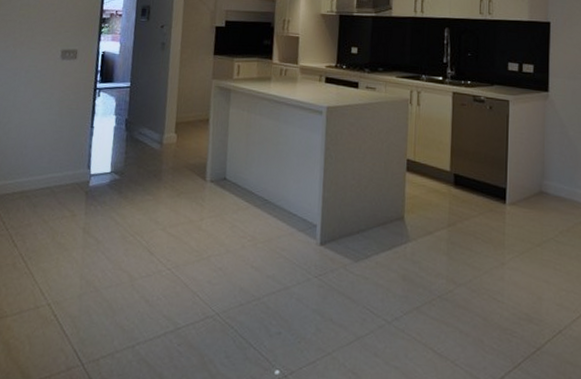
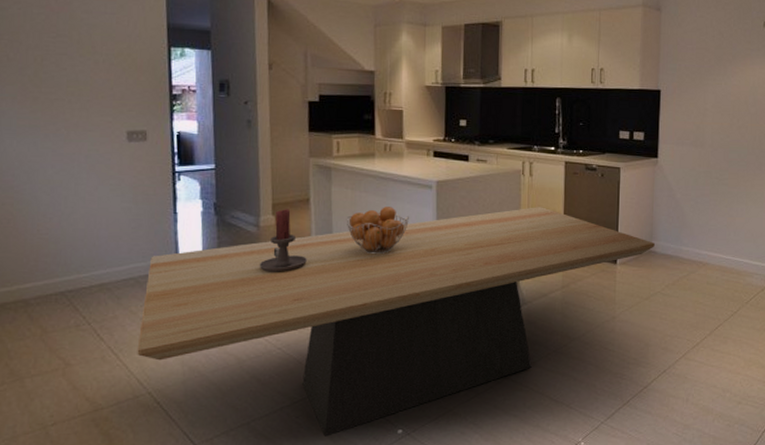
dining table: none [43,137,547,370] -> present [137,207,655,437]
candle holder: none [158,128,202,191] -> present [259,209,307,272]
fruit basket: none [241,130,299,179] -> present [347,207,409,255]

